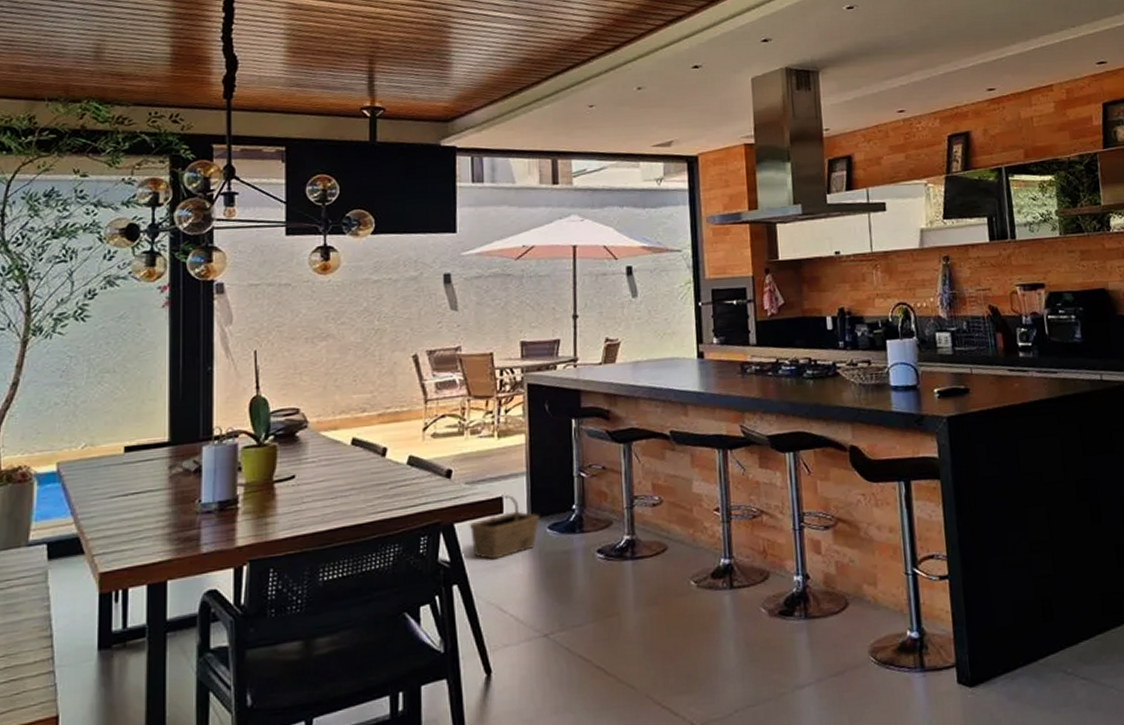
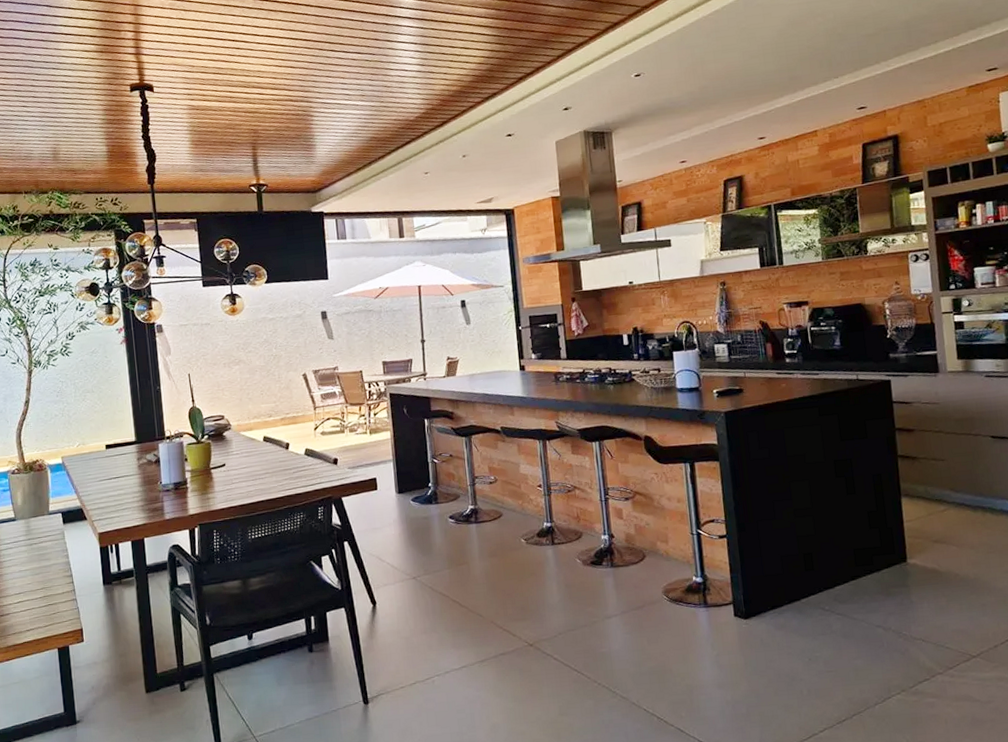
basket: present [469,494,540,560] -> none [353,476,405,524]

